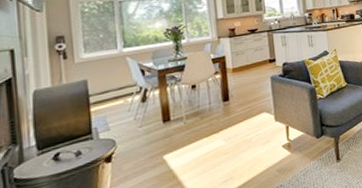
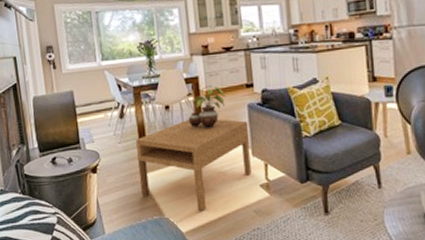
coffee table: none [159,91,275,180] -> present [136,119,252,211]
potted plant: none [215,62,250,102] -> present [188,84,225,128]

